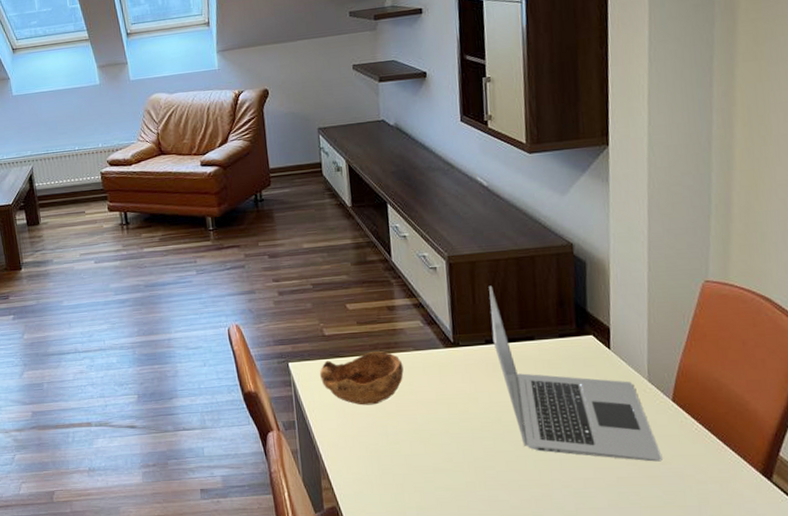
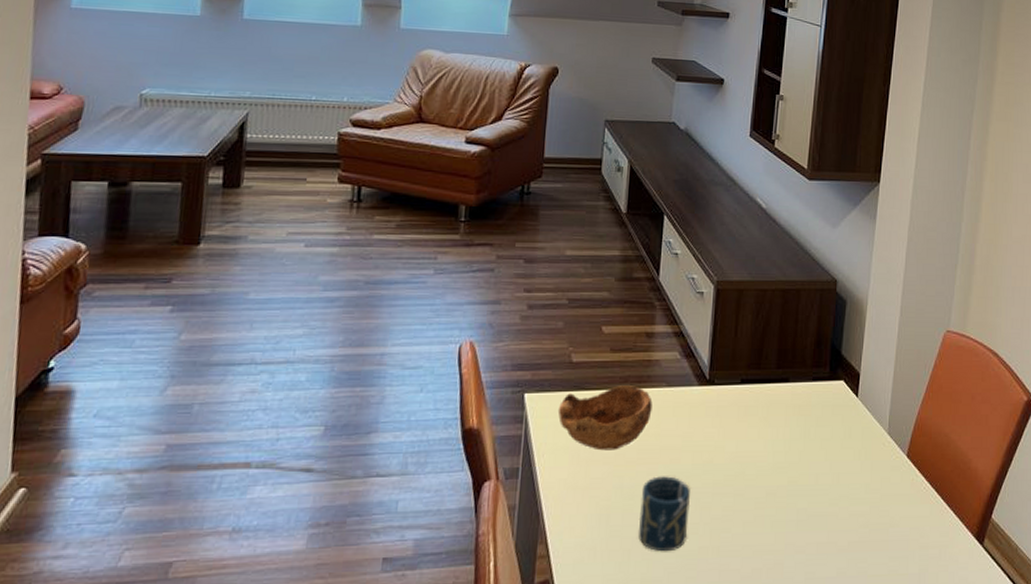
cup: none [405,424,453,486] -> present [638,476,690,552]
laptop: present [489,285,663,462] -> none [748,318,892,524]

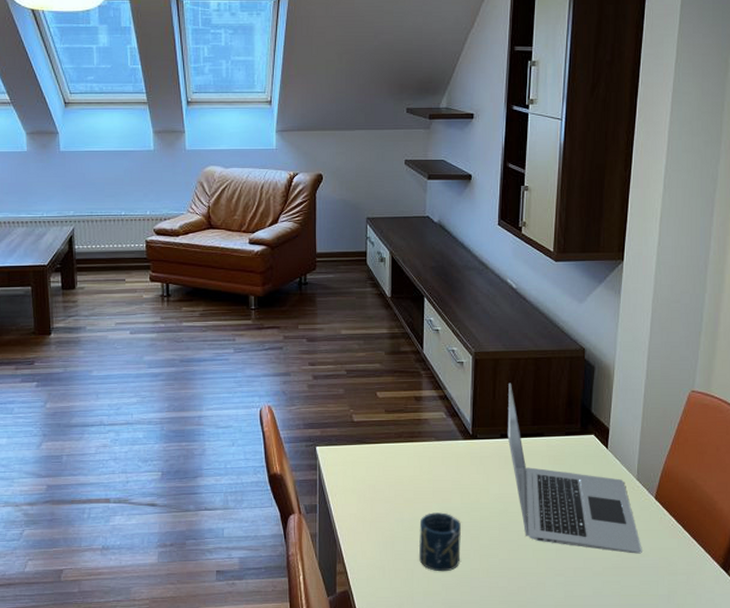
bowl: present [557,386,653,451] -> none [344,440,424,492]
laptop: none [748,318,892,524] -> present [507,383,642,554]

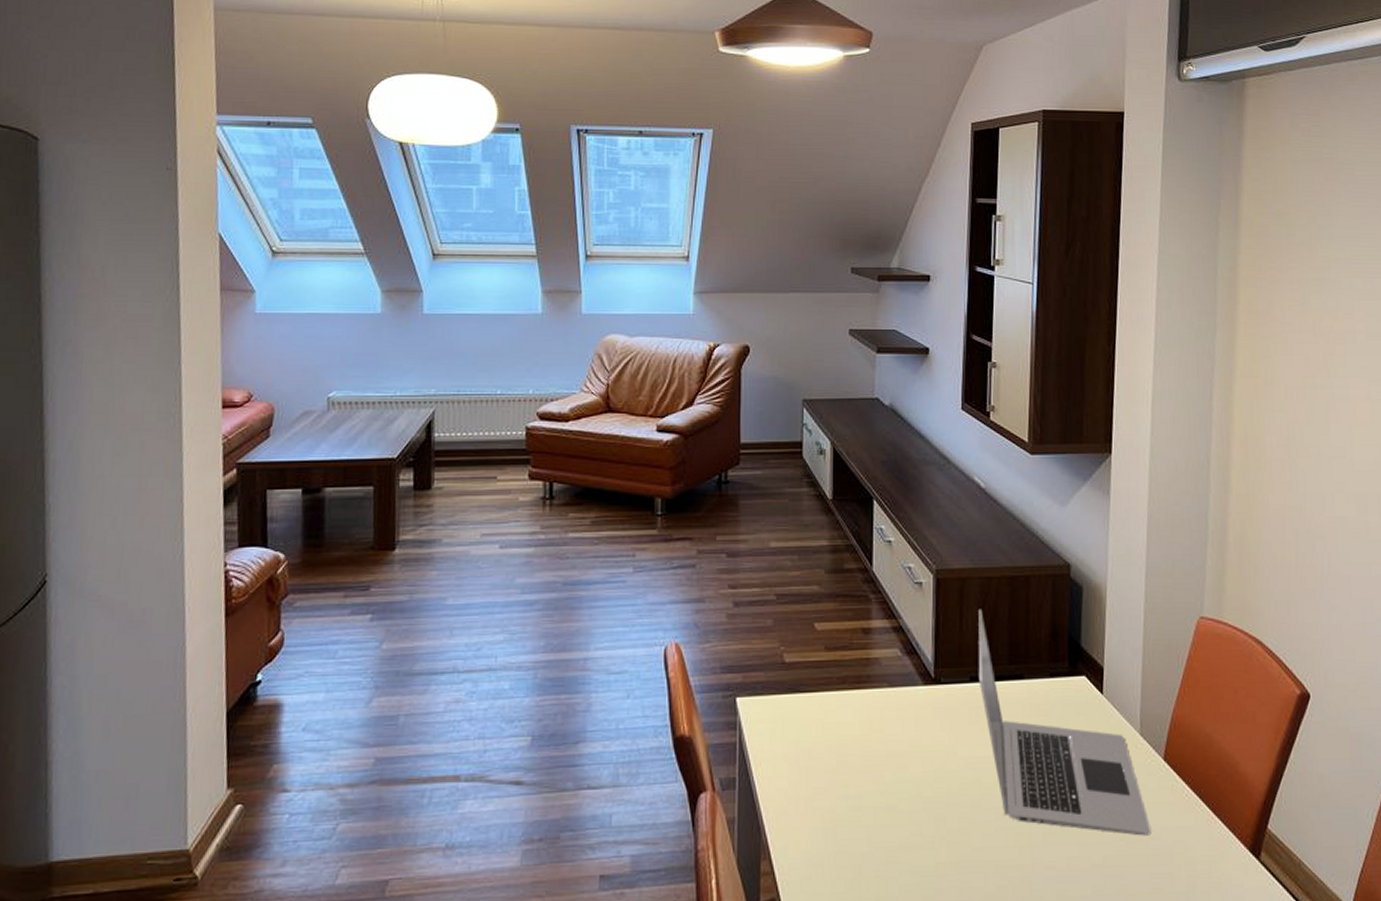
cup: present [418,512,461,572] -> none [867,785,922,868]

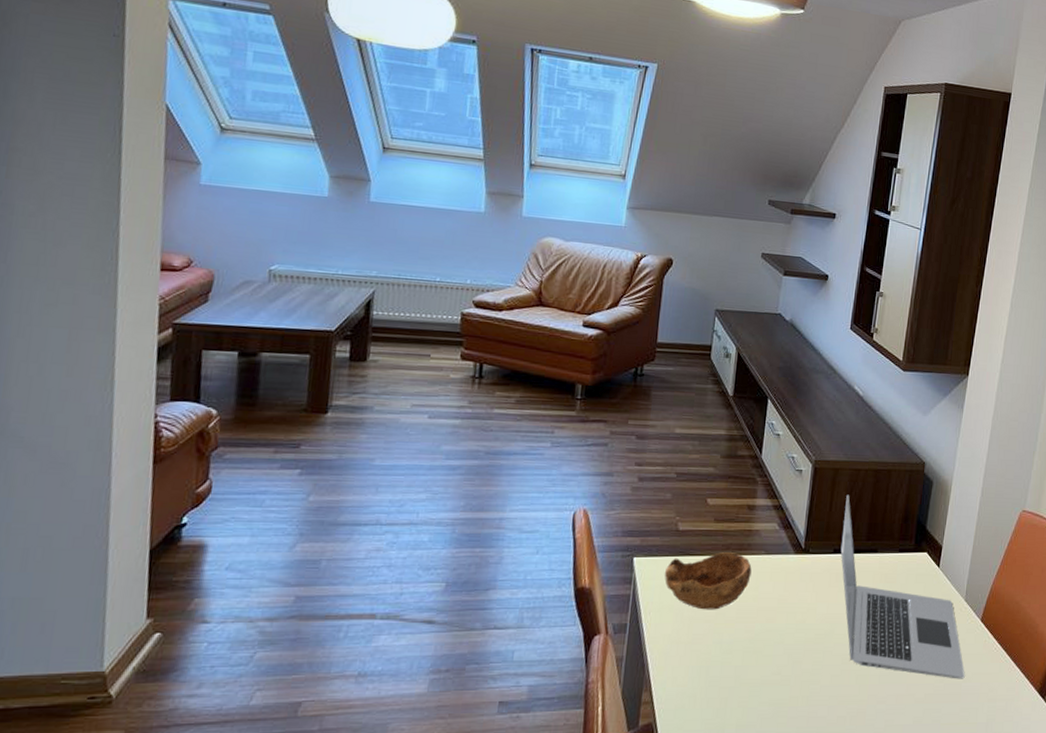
bowl: none [773,687,874,758] -> present [664,552,752,610]

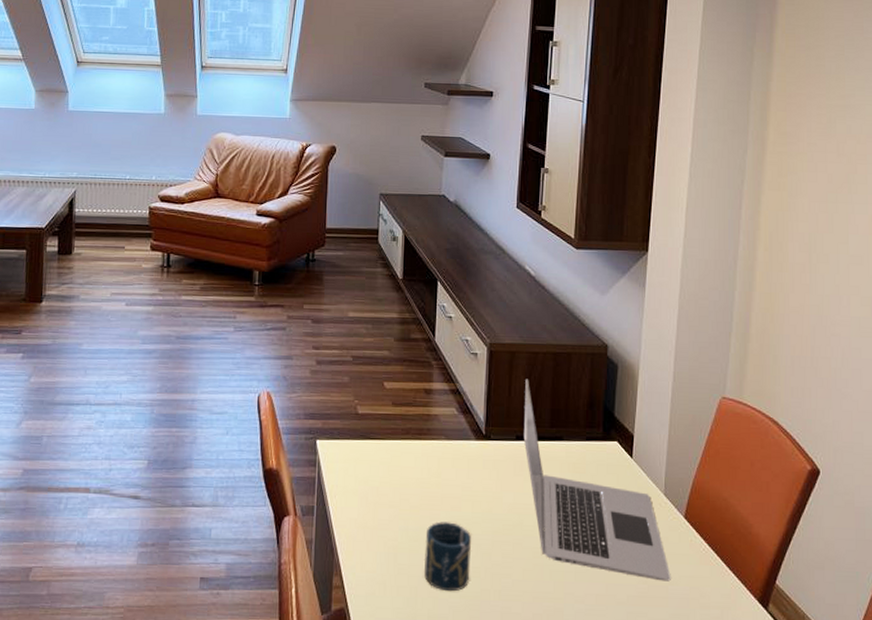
bowl: present [664,552,752,610] -> none [346,437,433,496]
cup: none [735,634,784,701] -> present [424,521,471,592]

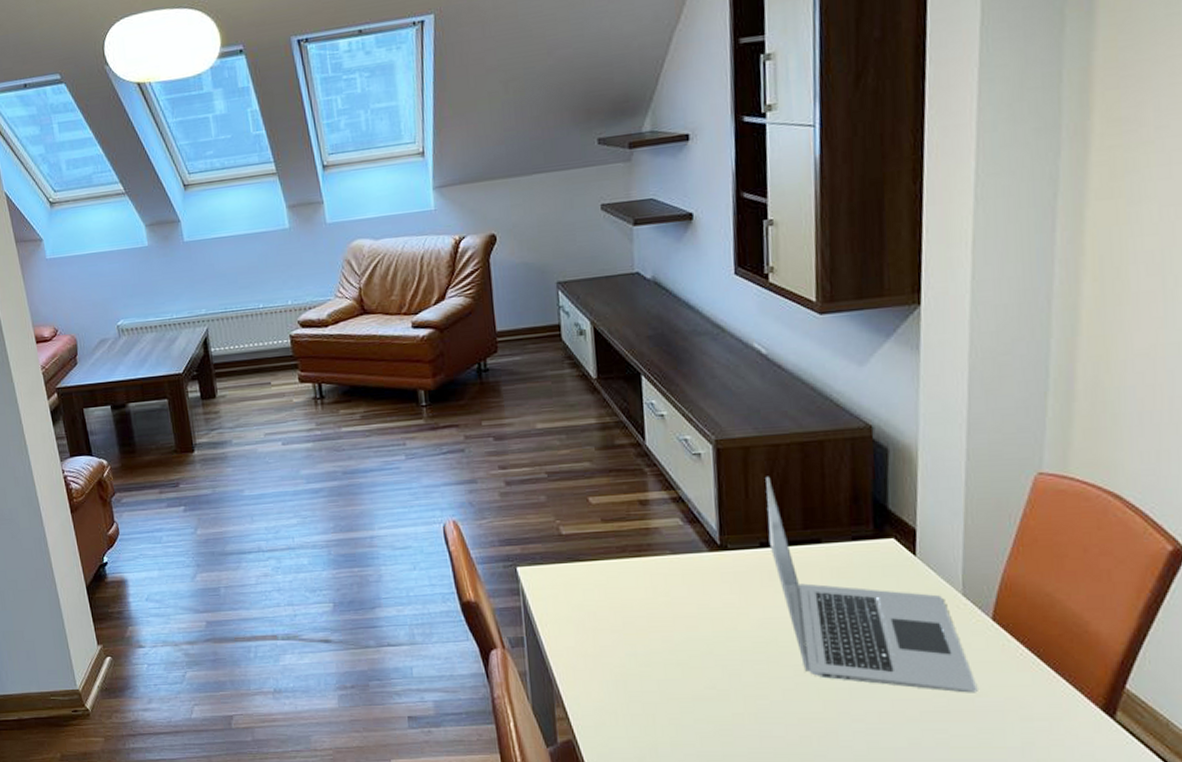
cup: present [424,521,471,592] -> none [658,643,717,717]

